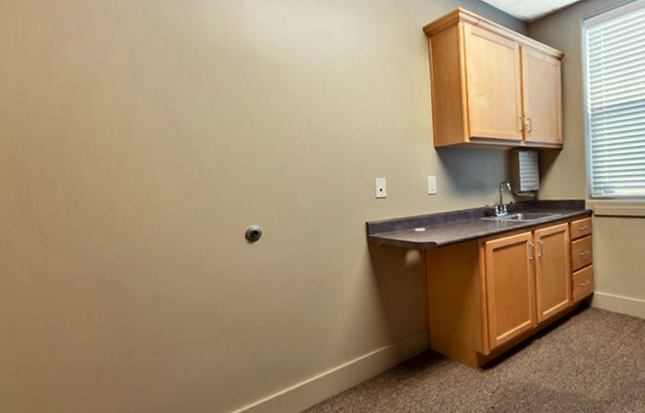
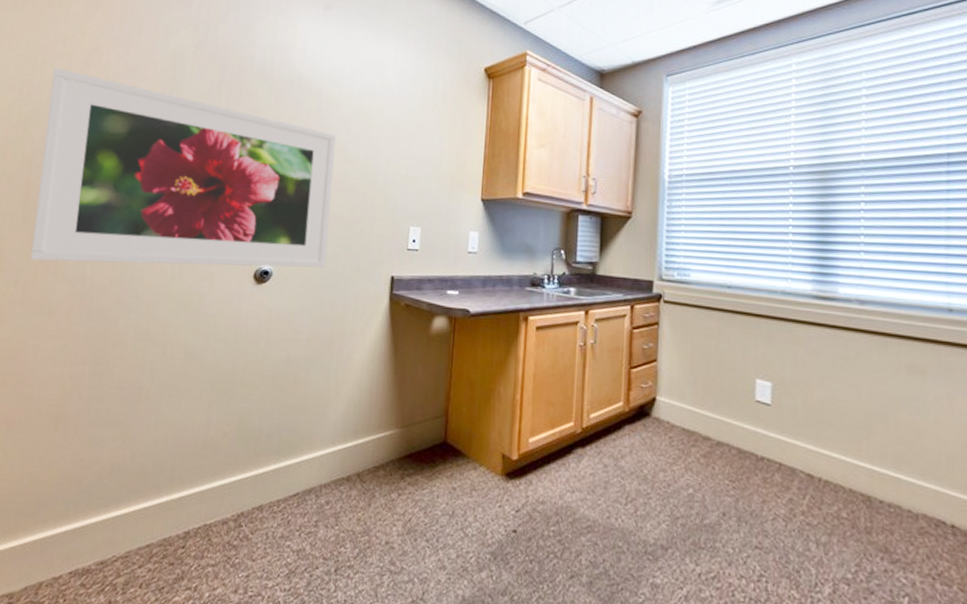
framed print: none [14,65,307,247] -> present [30,67,336,268]

